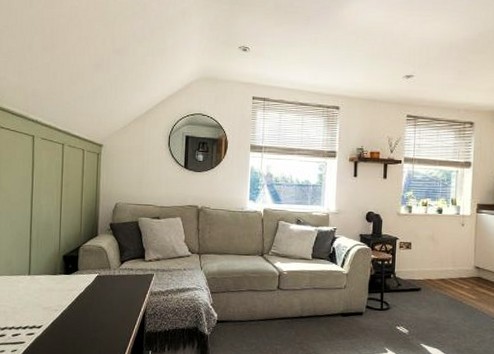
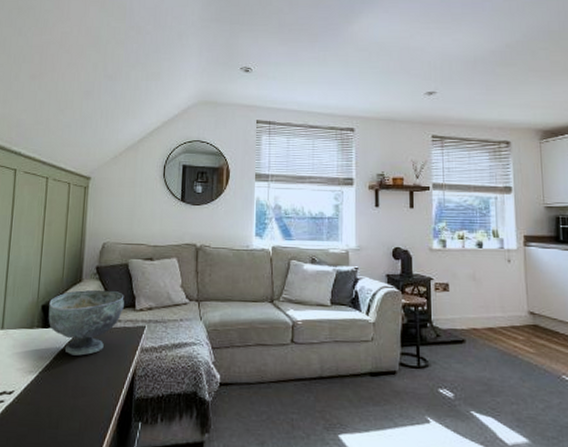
bowl: none [69,243,135,298] -> present [48,289,125,356]

